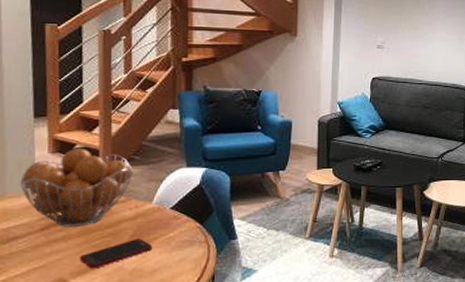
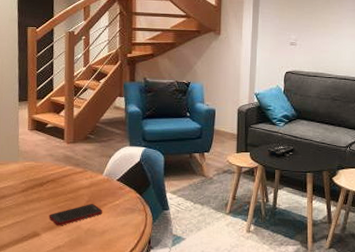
fruit basket: present [20,147,133,227] -> none [8,126,89,191]

